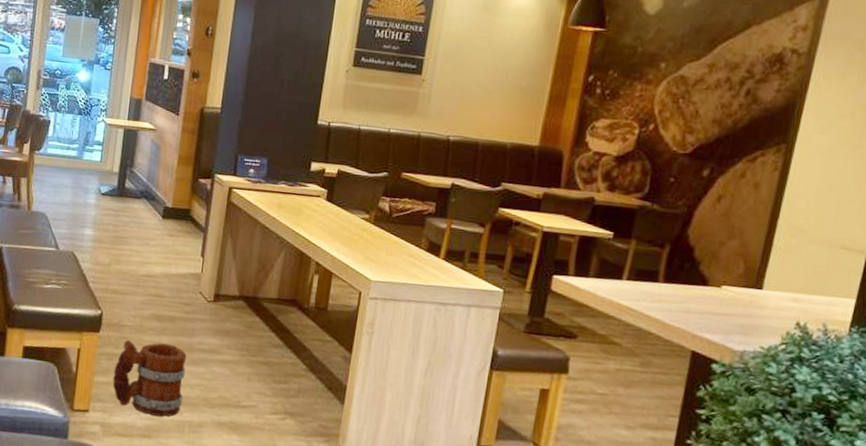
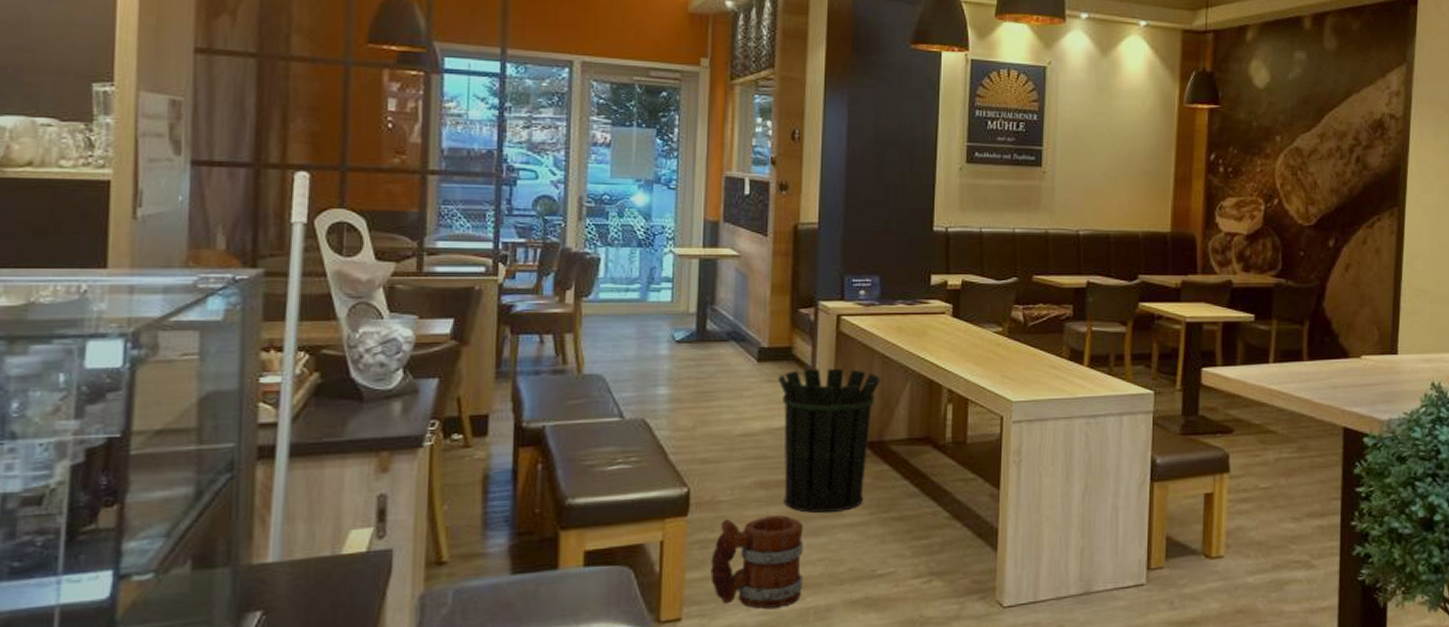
waste bin: none [173,229,261,350] -> present [777,368,882,514]

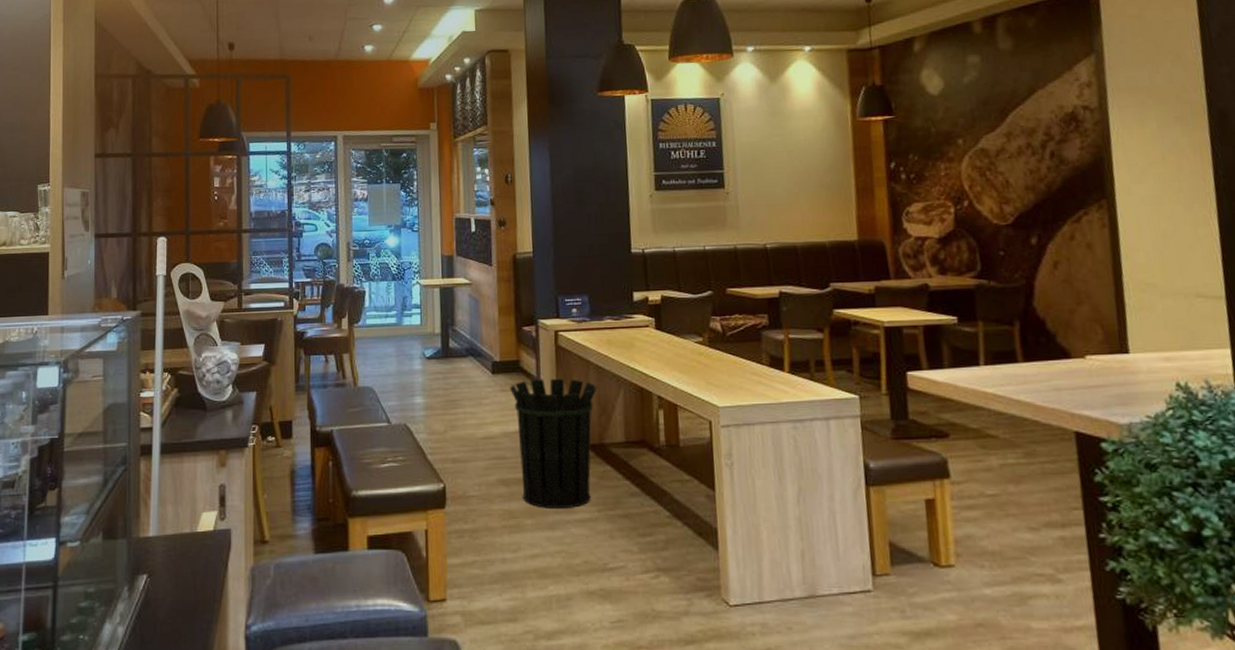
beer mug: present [710,515,804,609] -> none [466,510,544,594]

